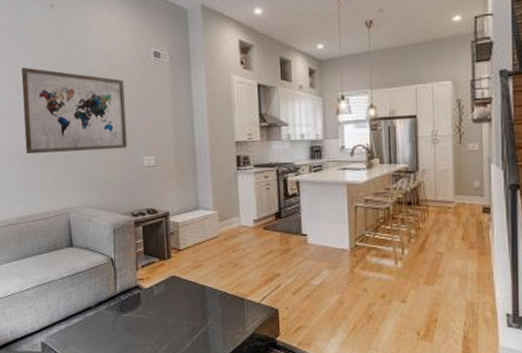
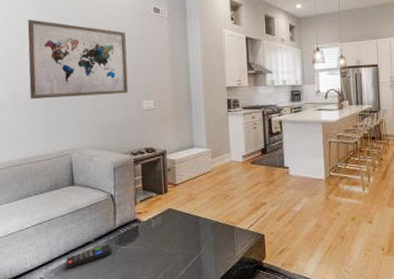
remote control: none [66,310,113,334] -> present [66,244,111,269]

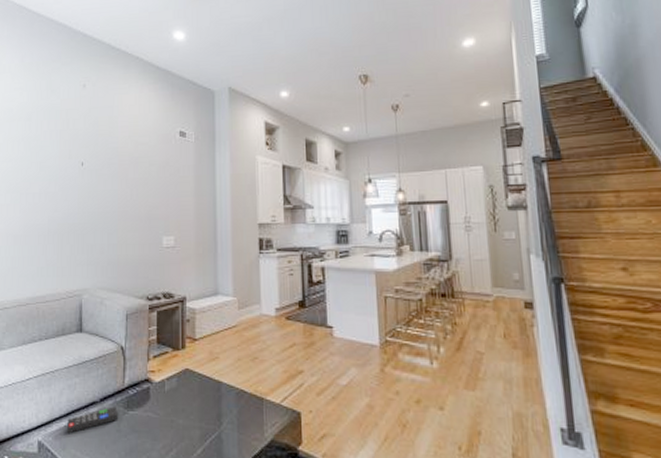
wall art: present [27,19,129,100] -> none [44,144,149,232]

